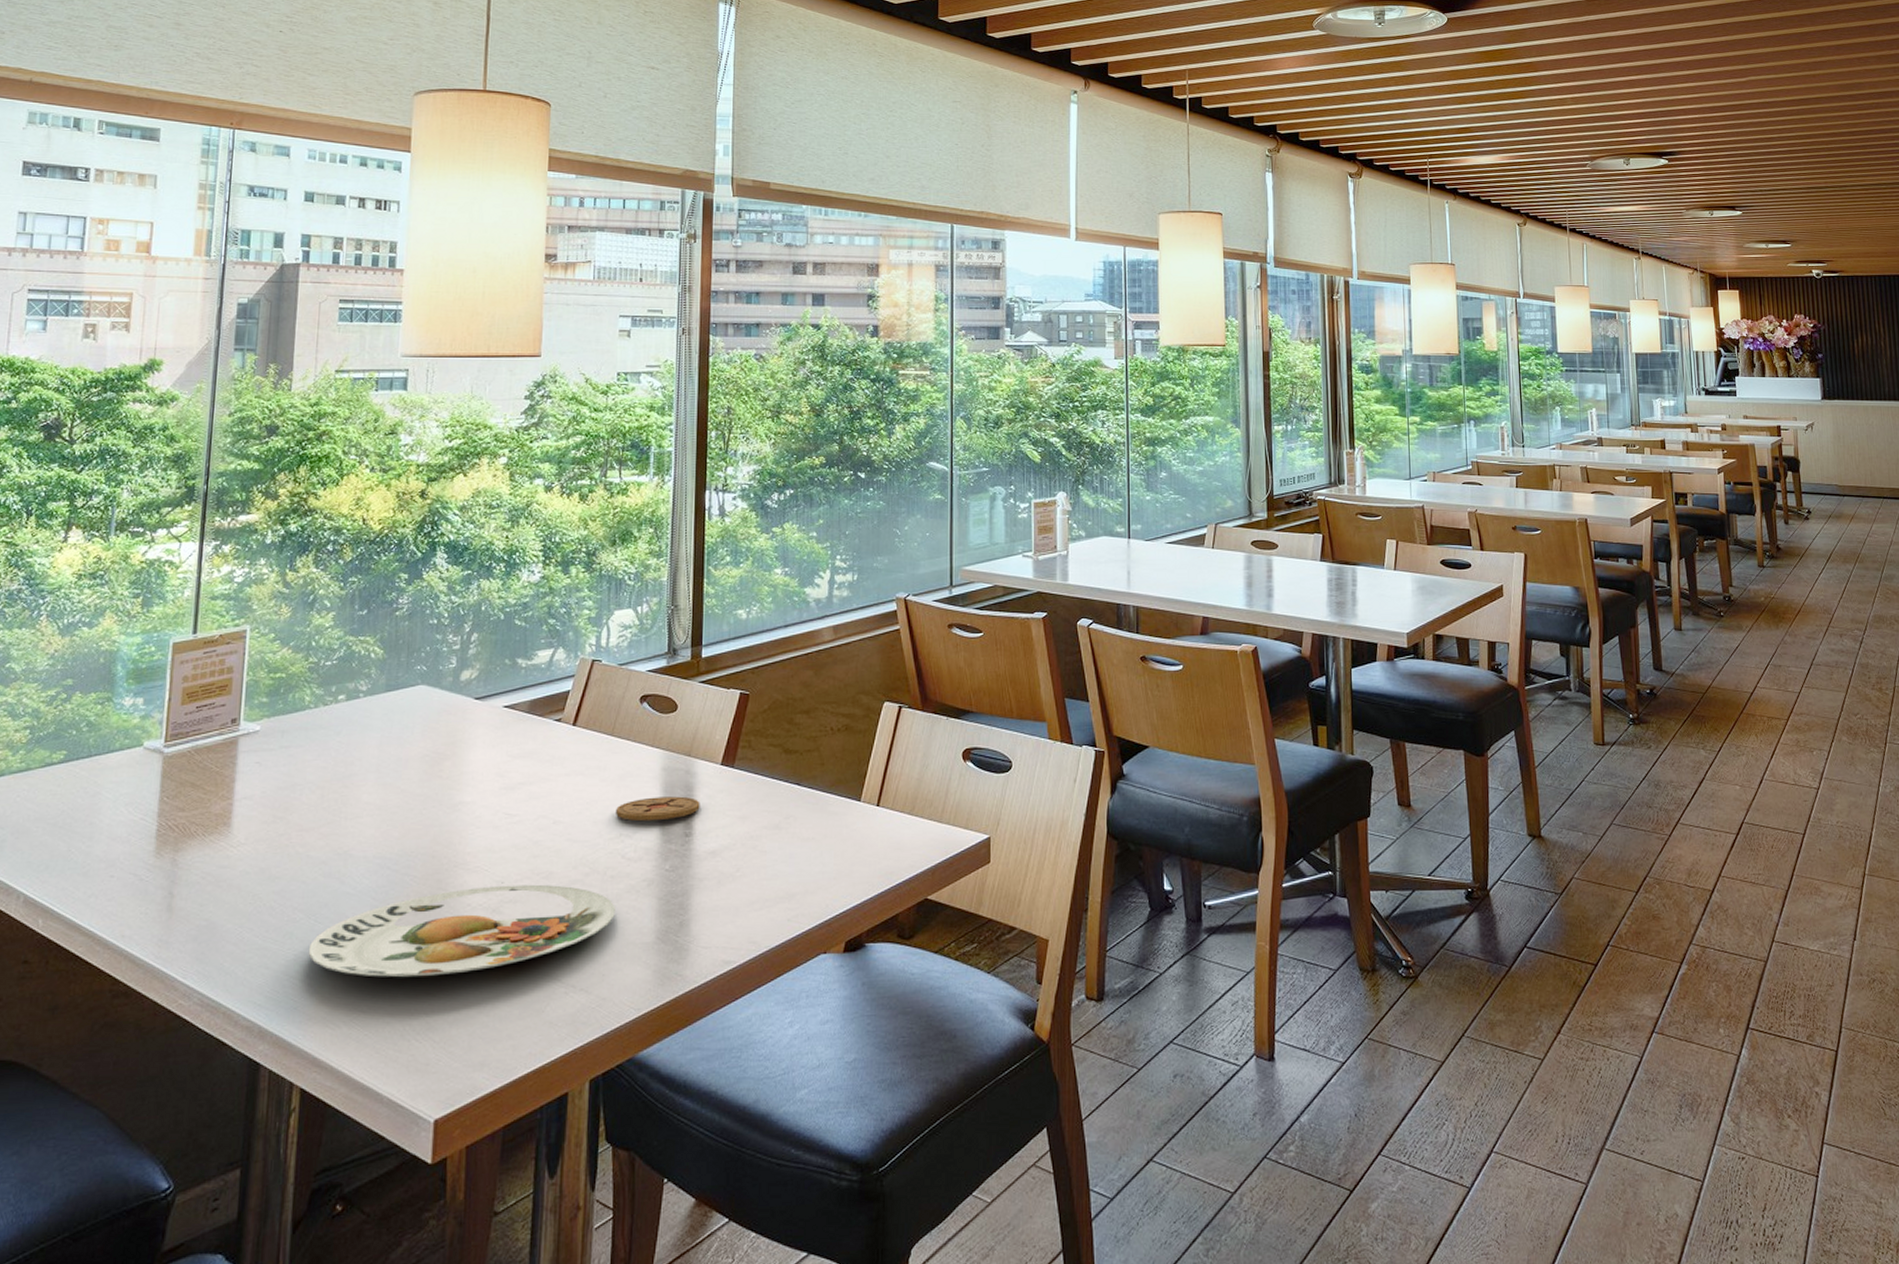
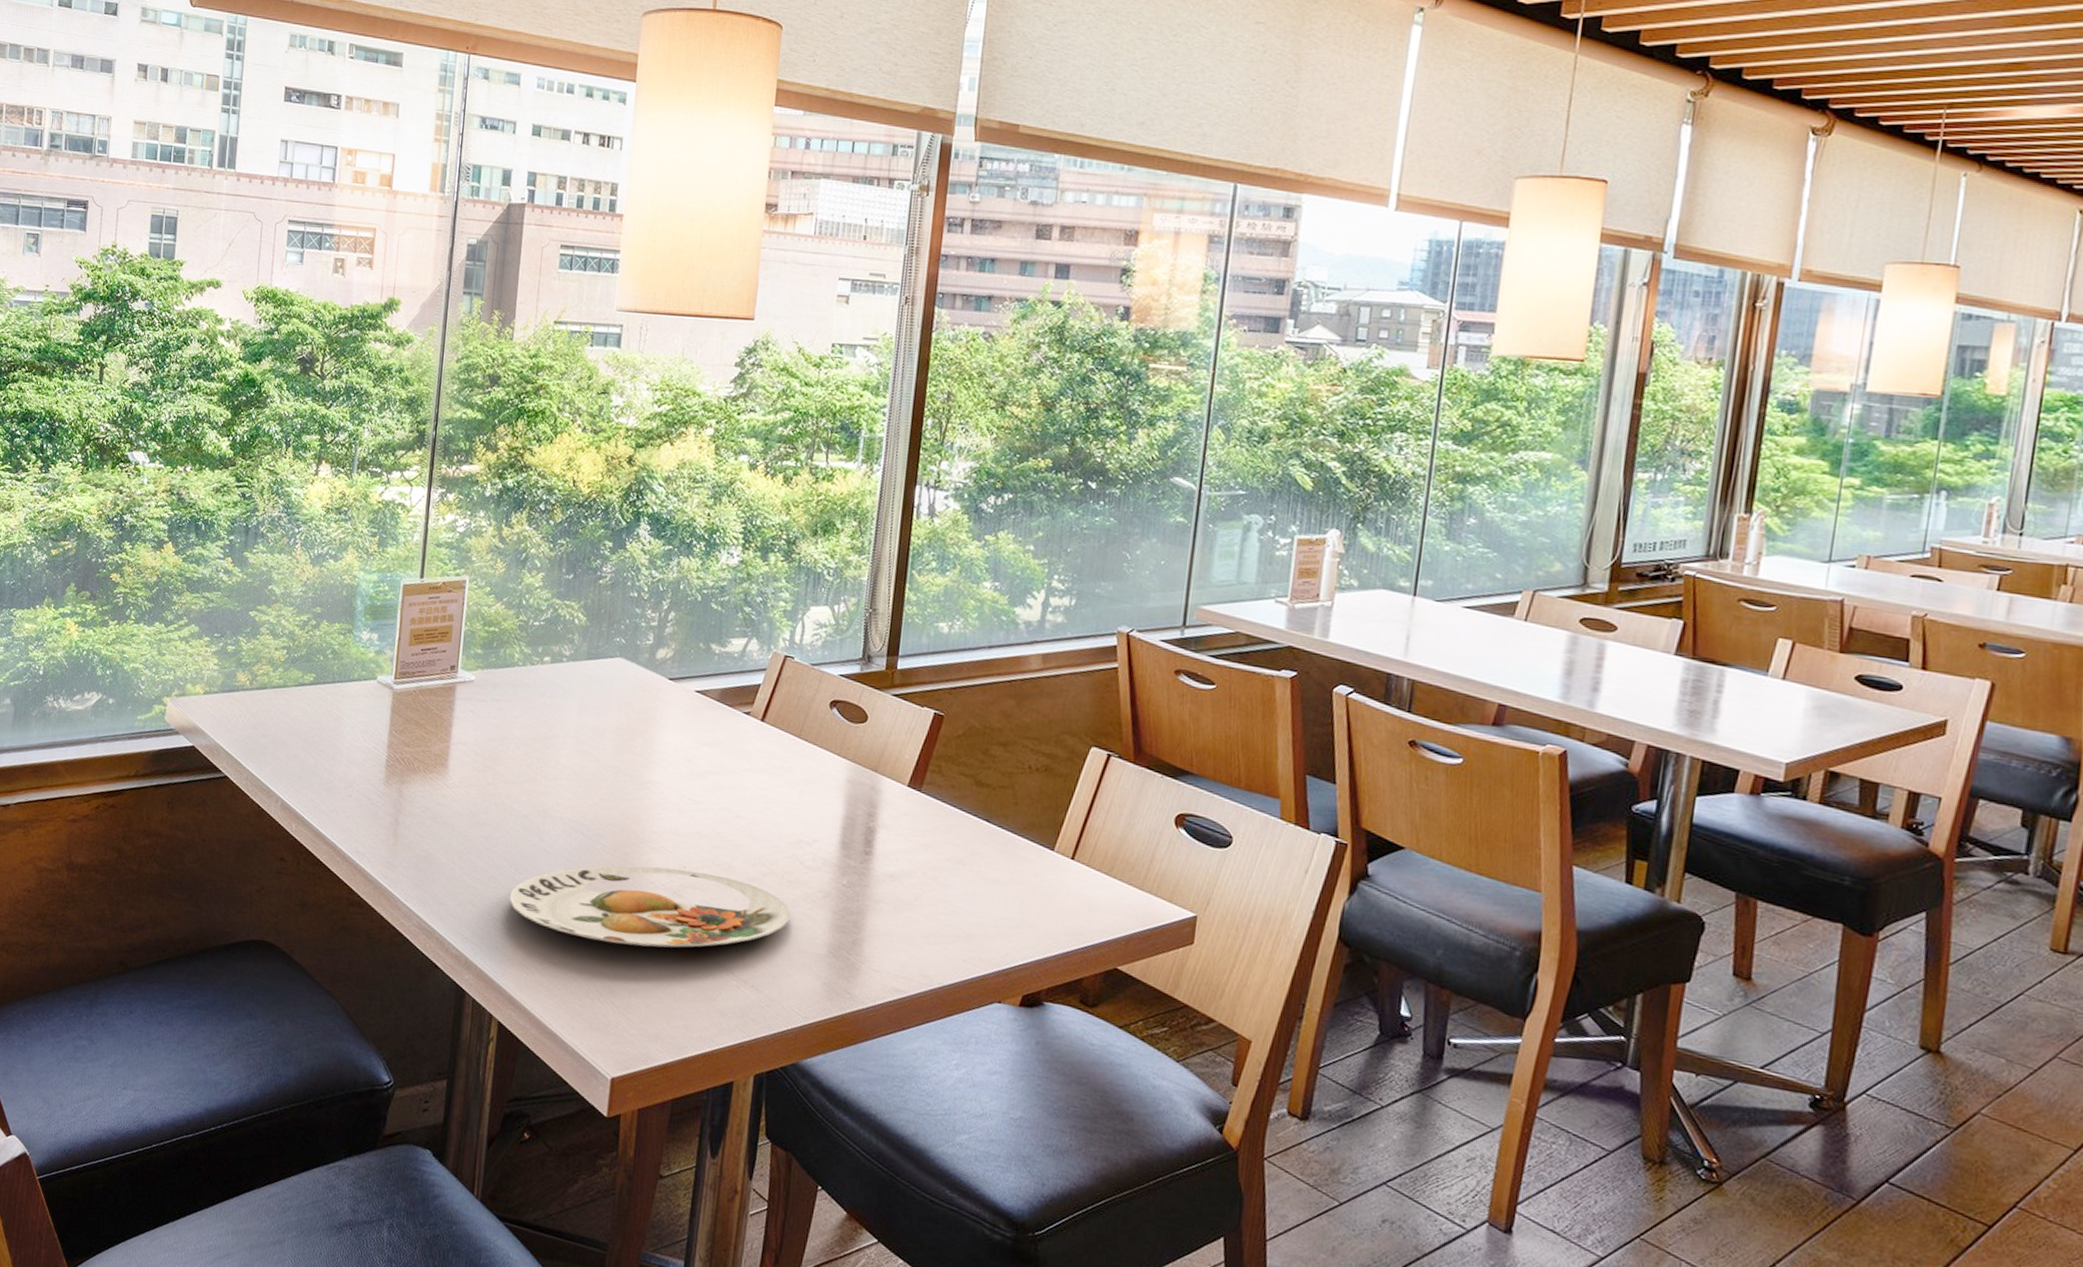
coaster: present [616,796,700,822] -> none [797,807,883,834]

